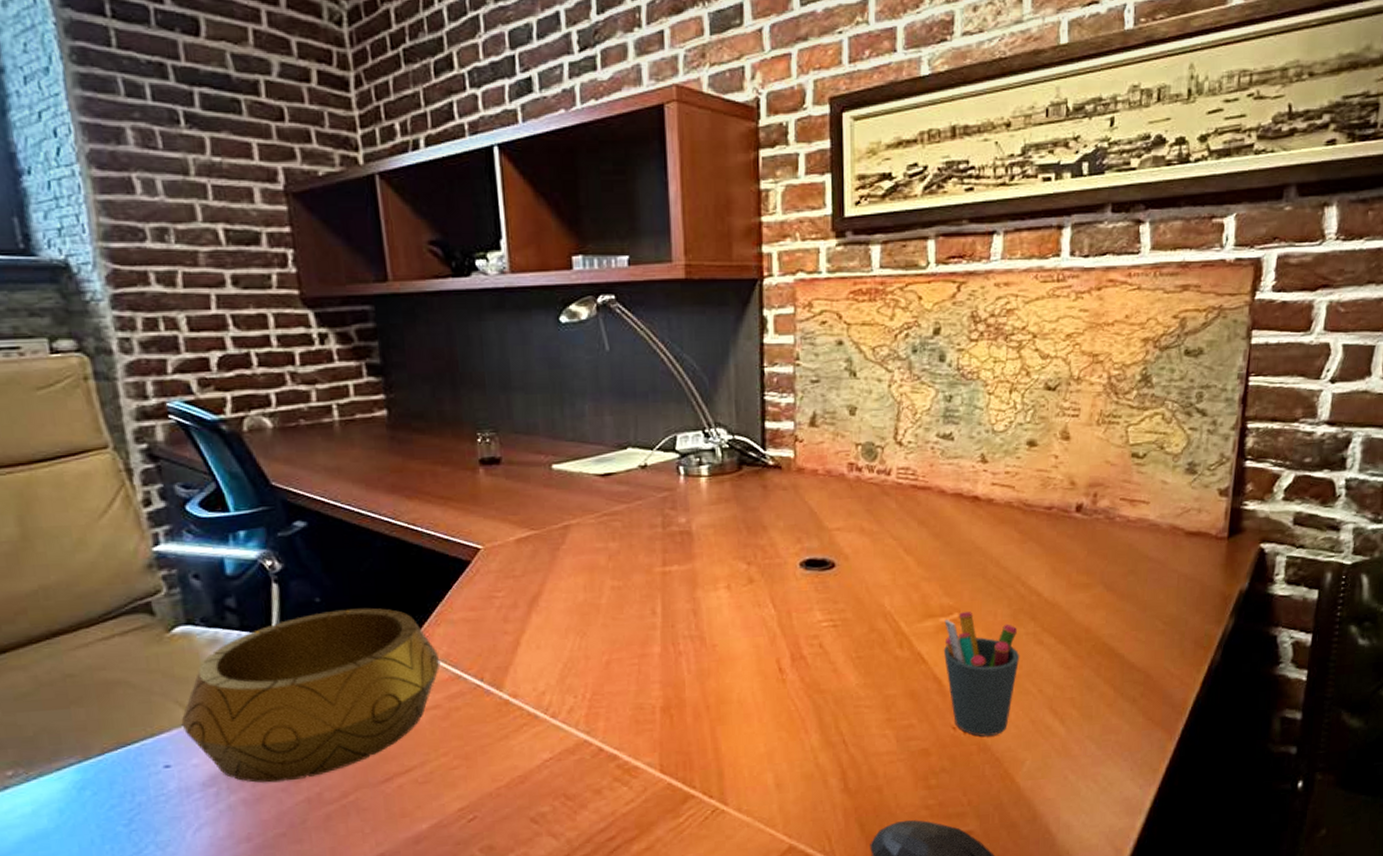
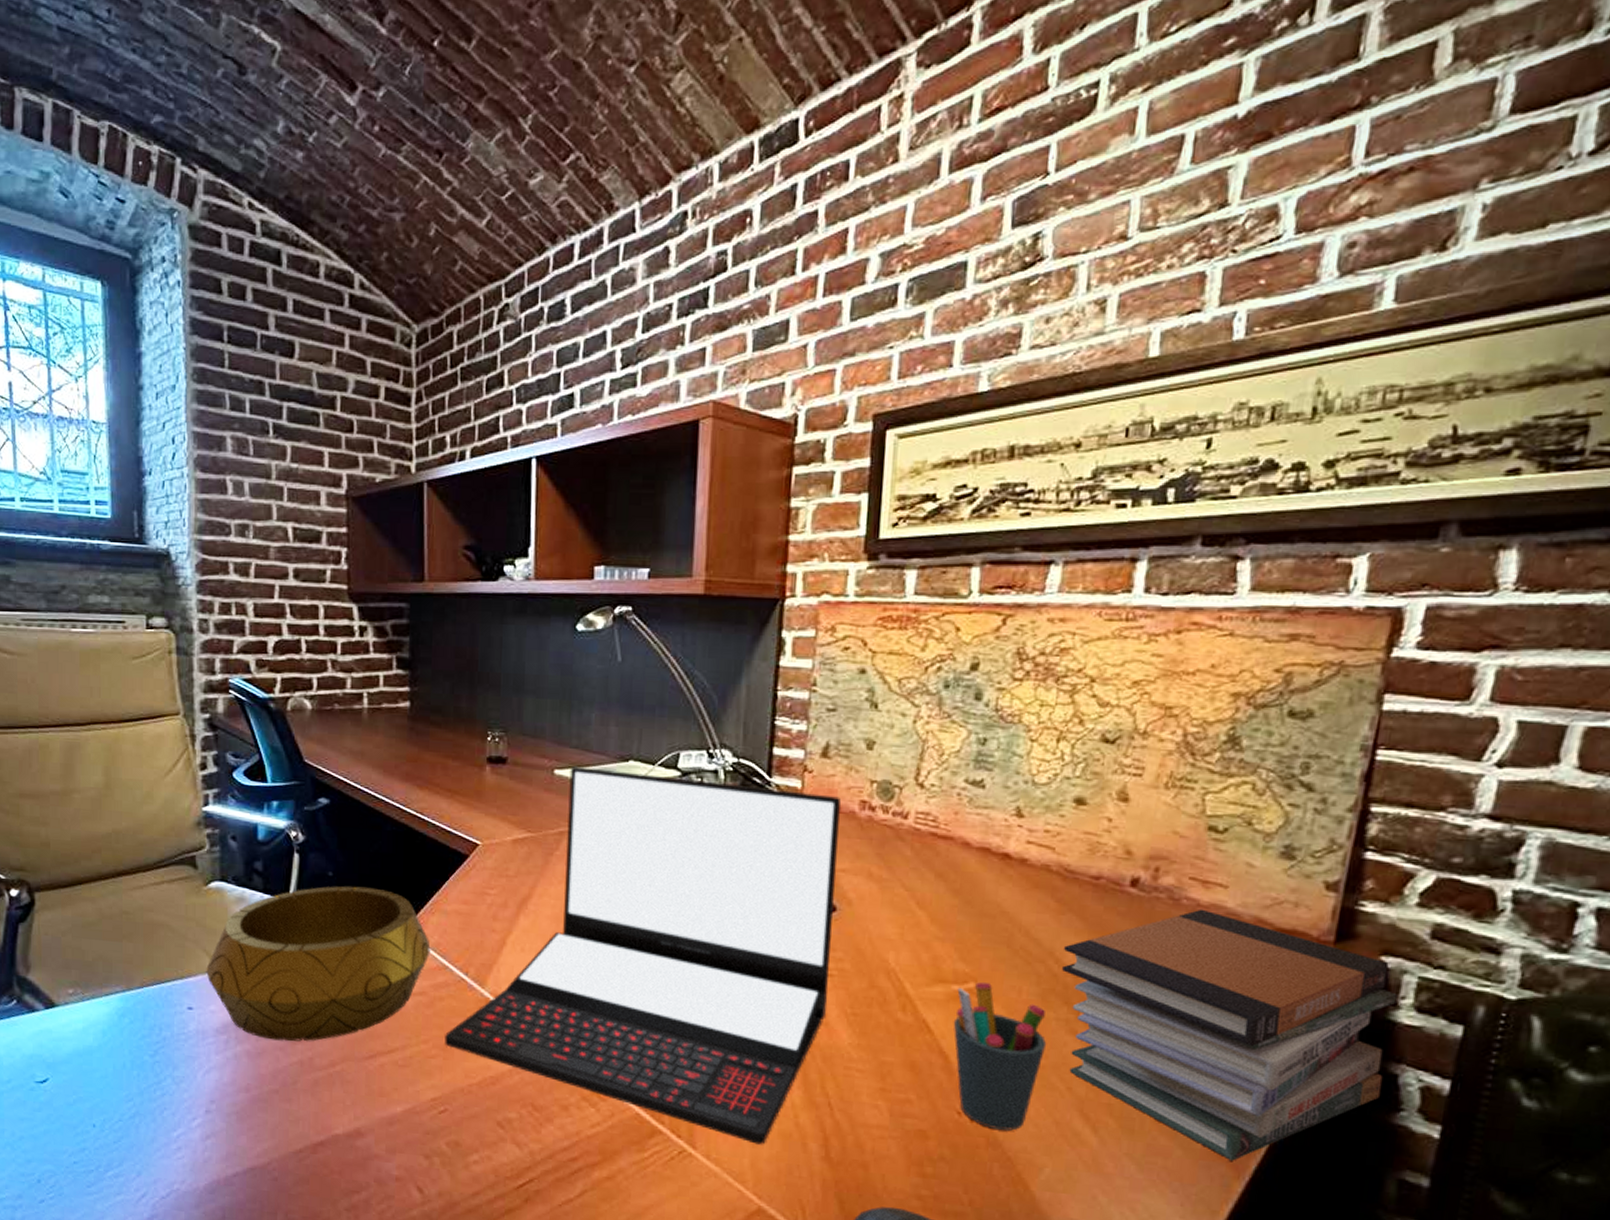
laptop: none [466,459,834,790] -> present [445,766,841,1145]
book stack: none [1028,523,1273,726] -> present [1062,909,1398,1161]

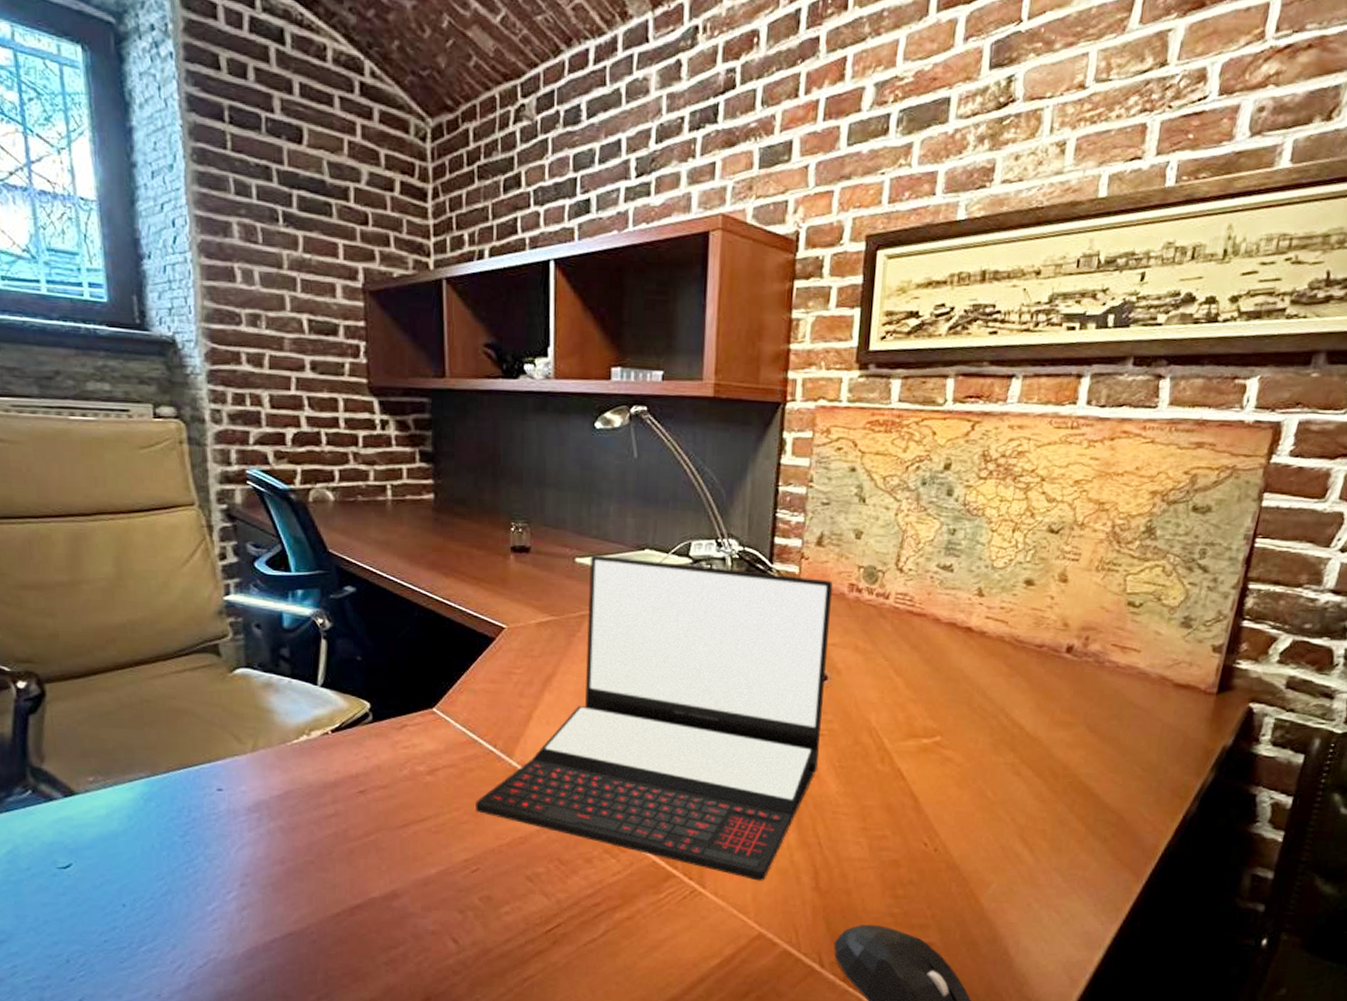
decorative bowl: present [206,885,431,1042] -> none [235,669,460,816]
pen holder: present [953,982,1047,1131] -> none [922,736,997,856]
book stack: present [1062,909,1398,1161] -> none [1011,669,1260,869]

